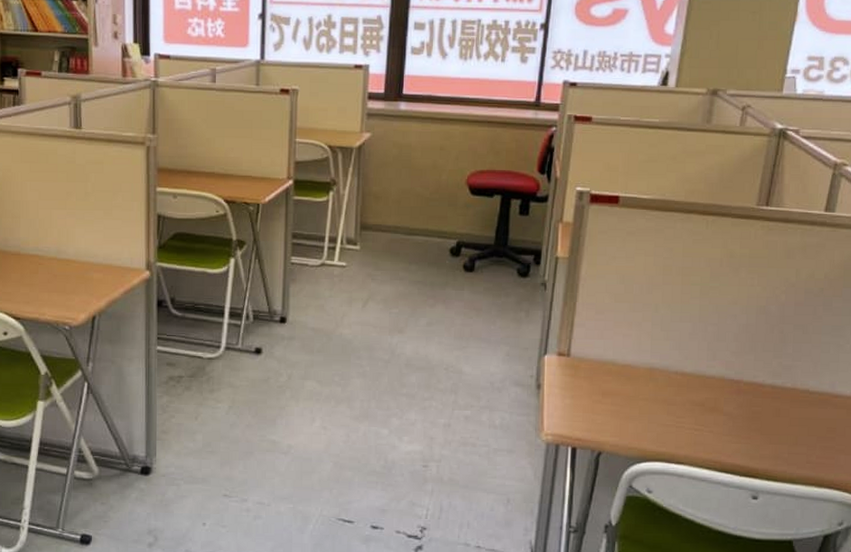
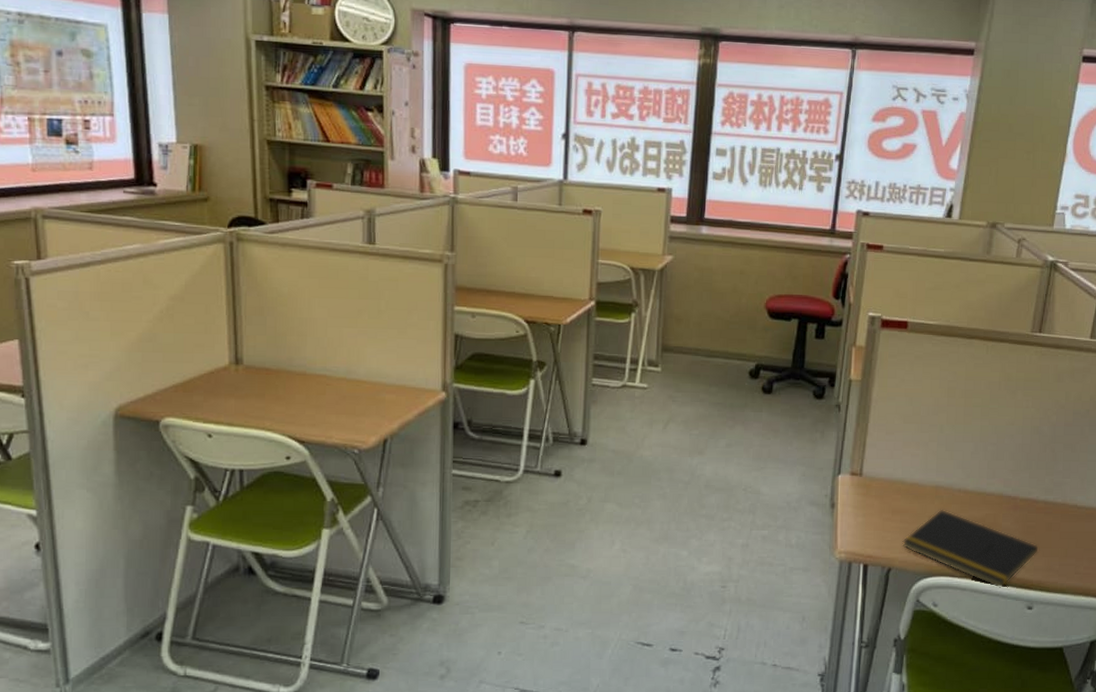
notepad: none [613,392,765,476] -> present [902,509,1039,588]

